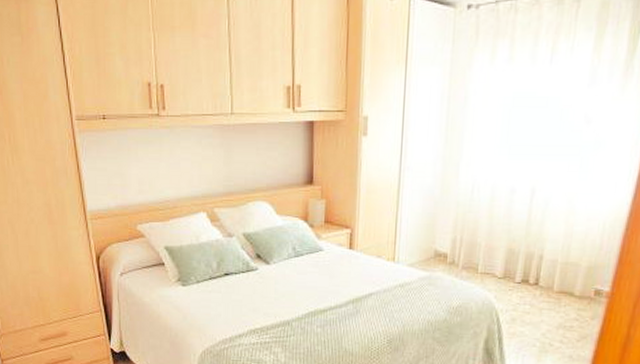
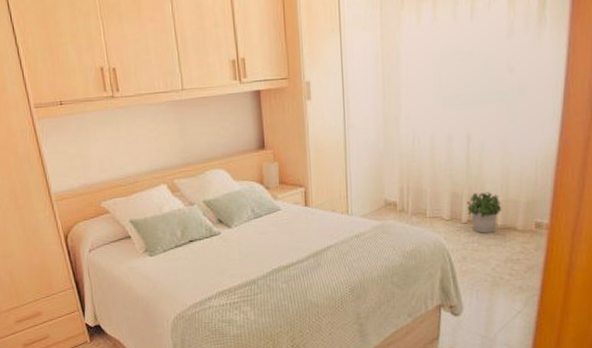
potted plant: none [522,251,561,296] -> present [467,191,502,234]

